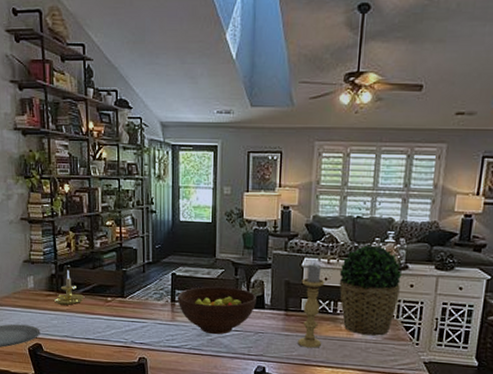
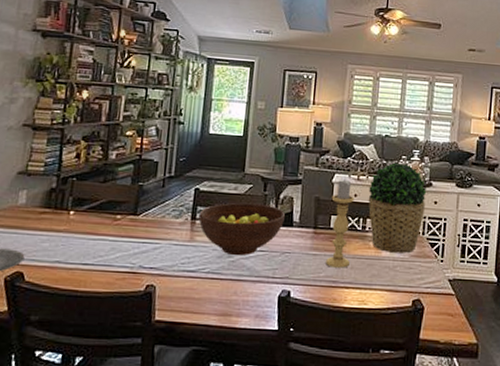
candle holder: present [53,269,85,305] -> none [48,182,89,224]

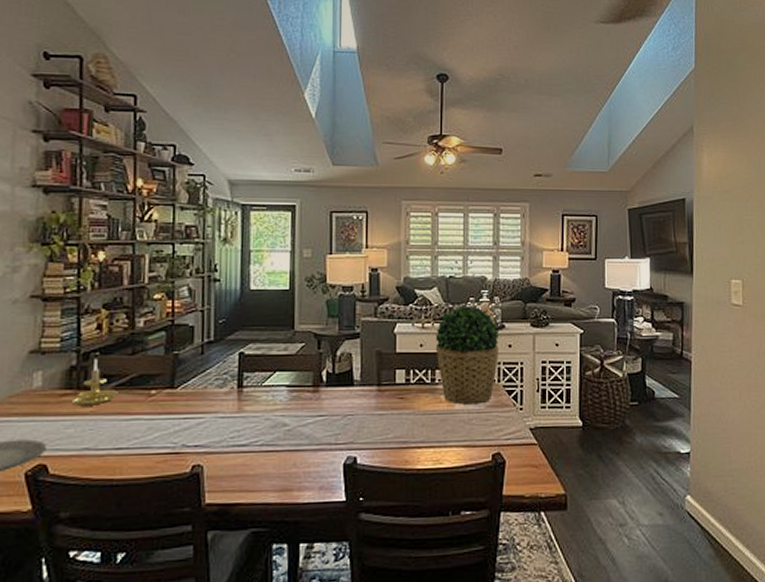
candle holder: none [48,182,89,224] -> present [71,358,118,406]
fruit bowl: present [198,202,285,256] -> none [246,363,344,424]
candle holder: present [326,179,355,268] -> none [394,328,420,427]

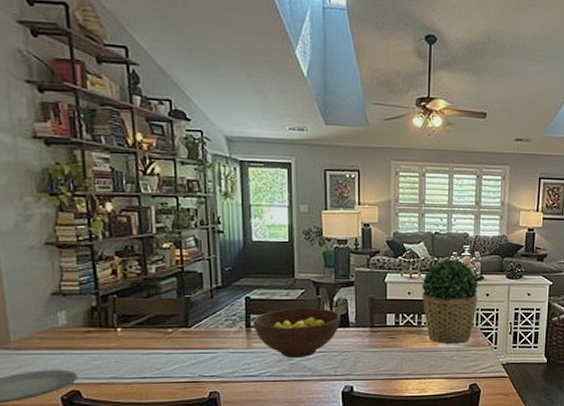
candle holder: present [71,358,118,406] -> none [95,300,138,341]
fruit bowl: none [246,363,344,424] -> present [253,307,340,359]

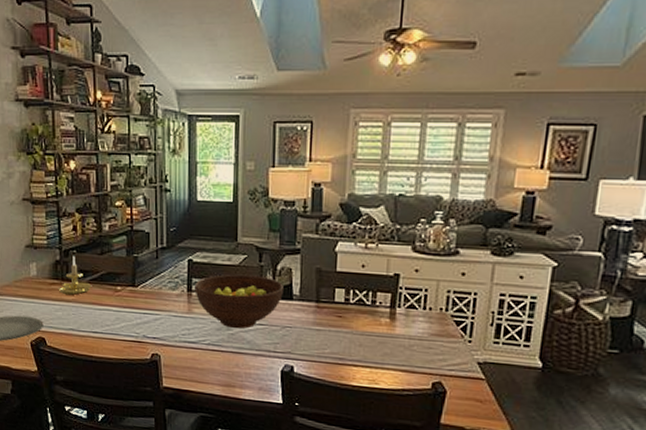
candle holder: none [95,300,138,341] -> present [58,255,92,295]
potted plant: present [422,259,479,344] -> none [378,227,452,332]

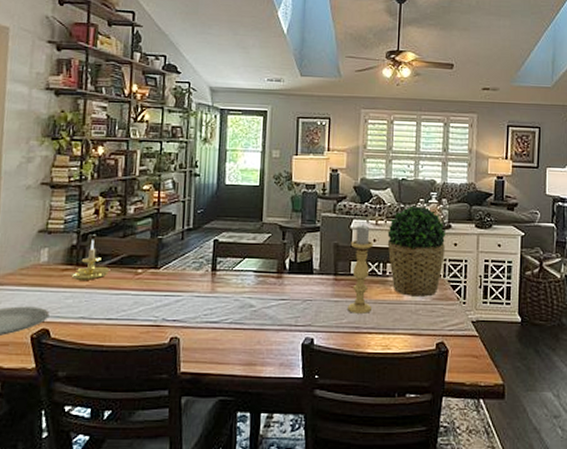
fruit bowl: present [194,274,283,329] -> none [219,252,305,306]
candle holder: none [331,247,362,345] -> present [348,224,374,314]
potted plant: none [378,227,452,332] -> present [387,205,446,297]

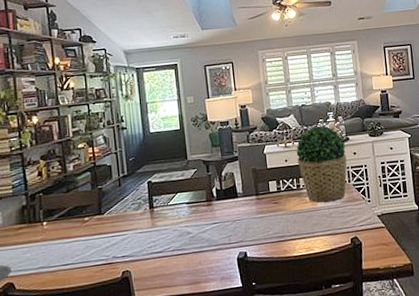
candle holder: present [71,239,110,280] -> none [25,198,60,236]
candle holder: present [348,224,374,314] -> none [266,148,292,225]

